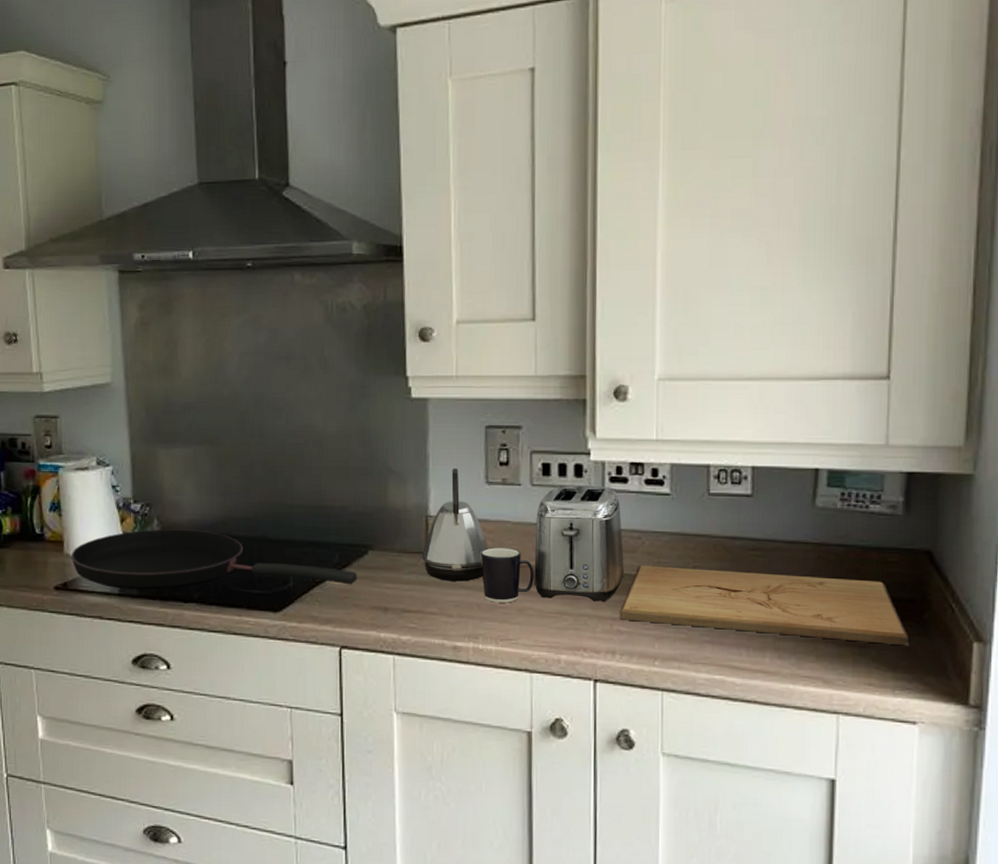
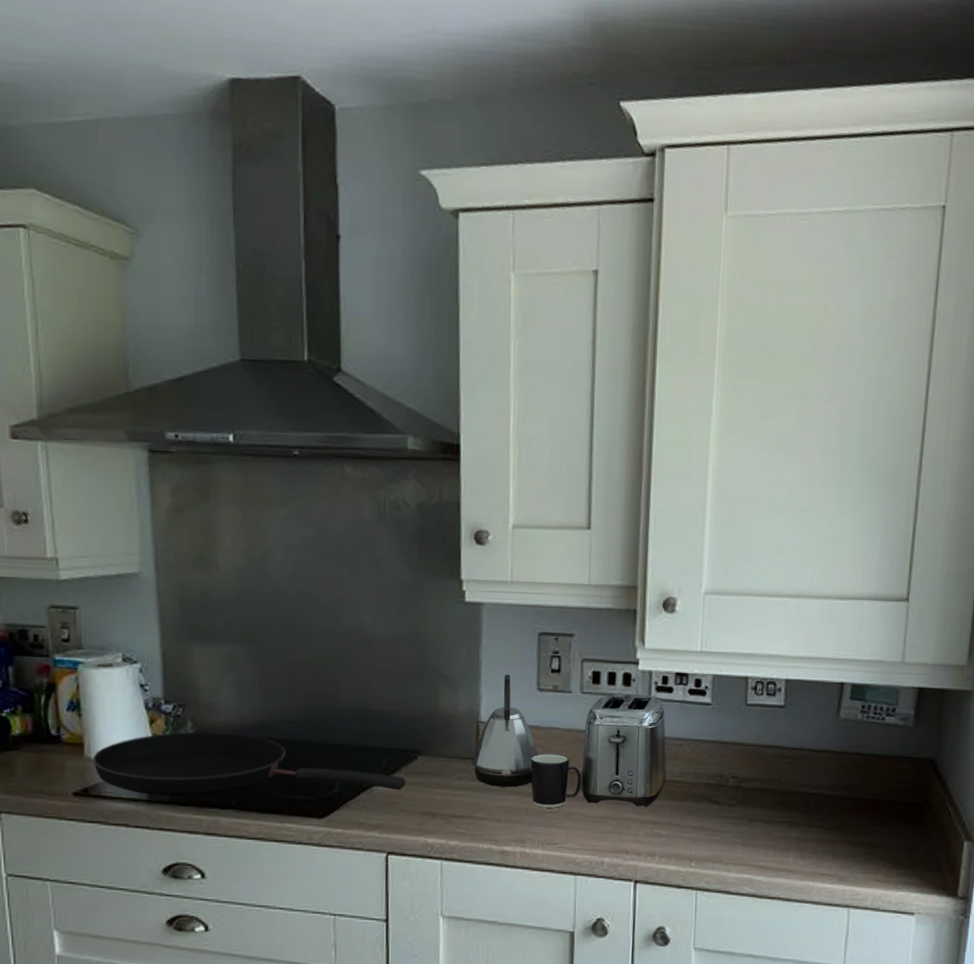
cutting board: present [619,565,909,646] -> none [660,771,912,845]

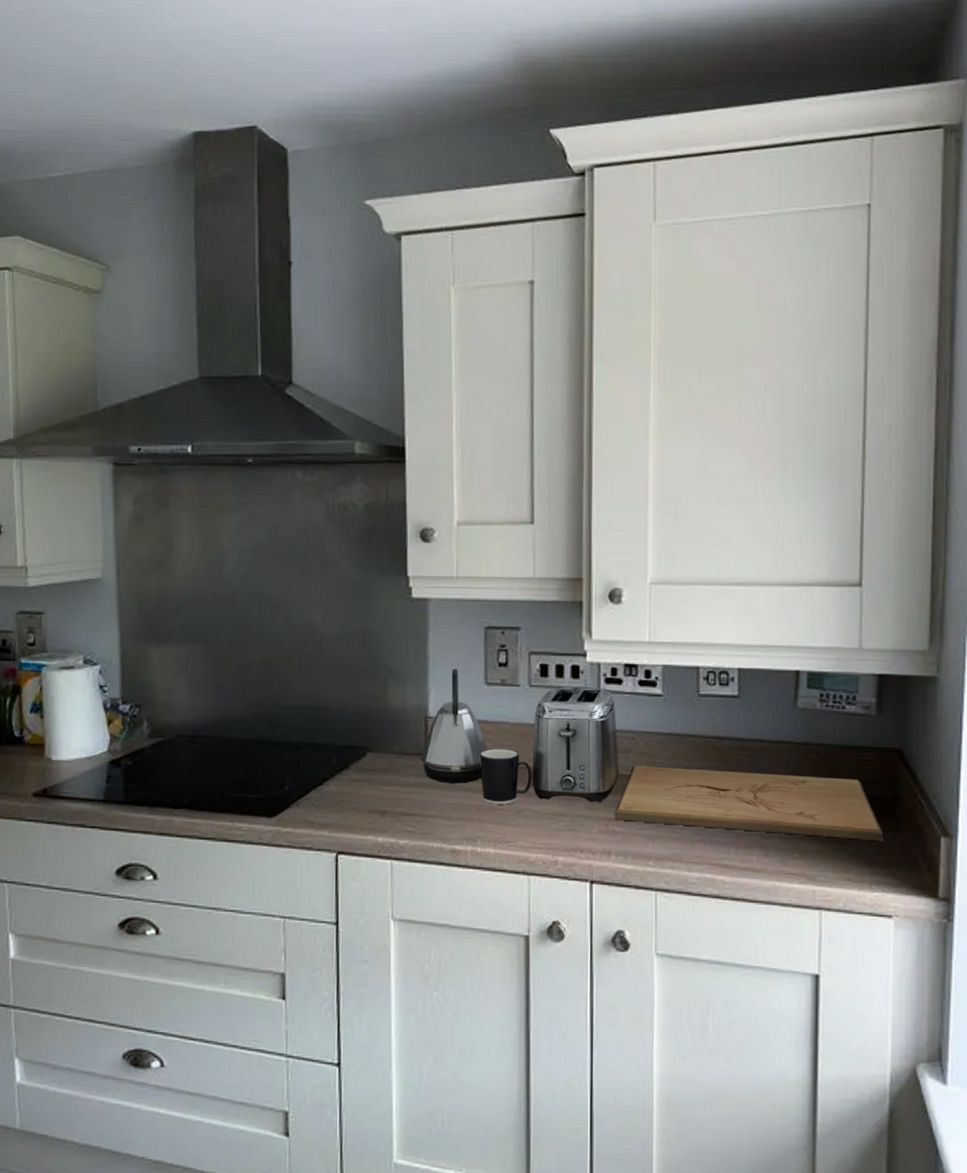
frying pan: present [92,731,406,796] -> none [52,731,355,796]
cutting board: none [660,771,912,845] -> present [614,765,884,842]

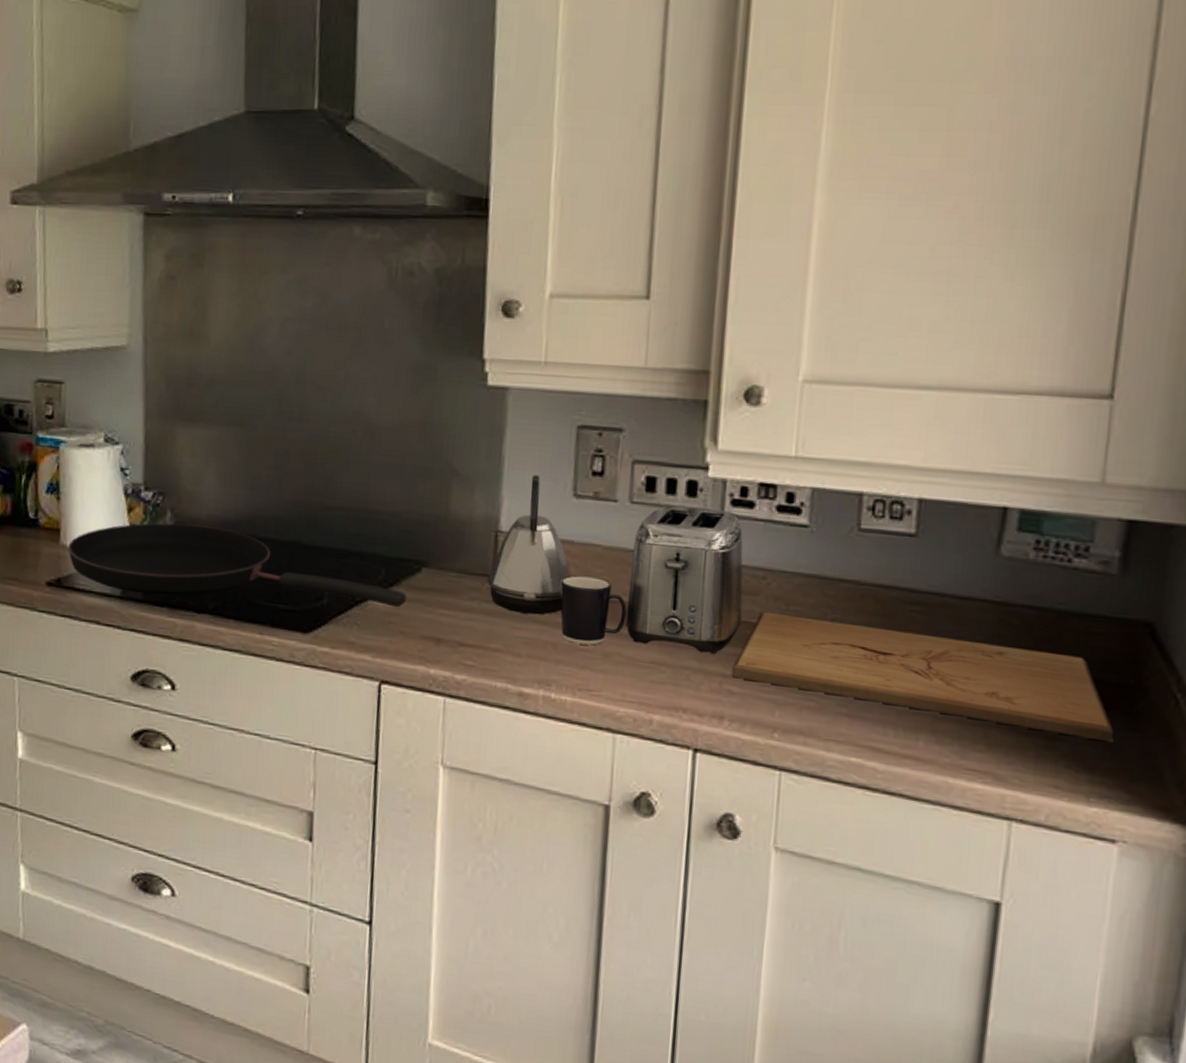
frying pan: none [52,731,355,796] -> present [67,523,407,608]

